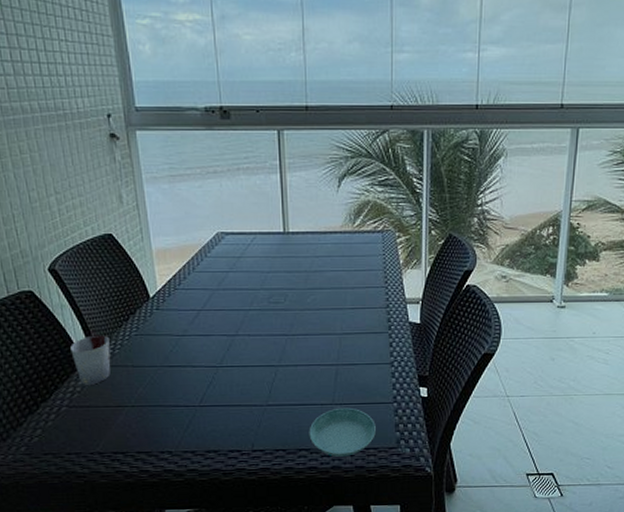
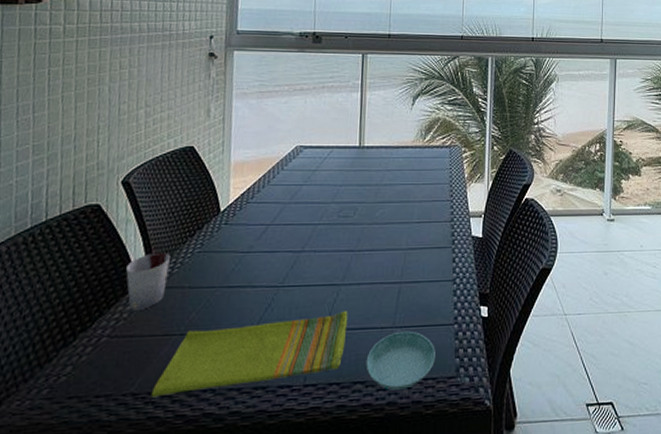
dish towel: none [115,389,288,456] -> present [151,311,348,398]

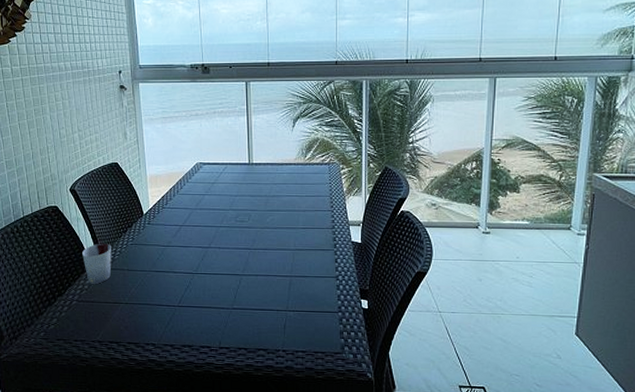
dish towel: present [151,311,348,398] -> none [111,295,250,345]
saucer: present [366,331,435,390] -> none [266,314,323,358]

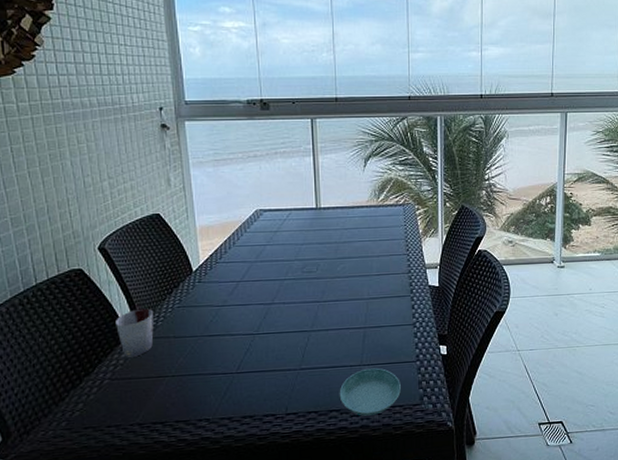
saucer: none [266,314,323,358] -> present [339,367,401,416]

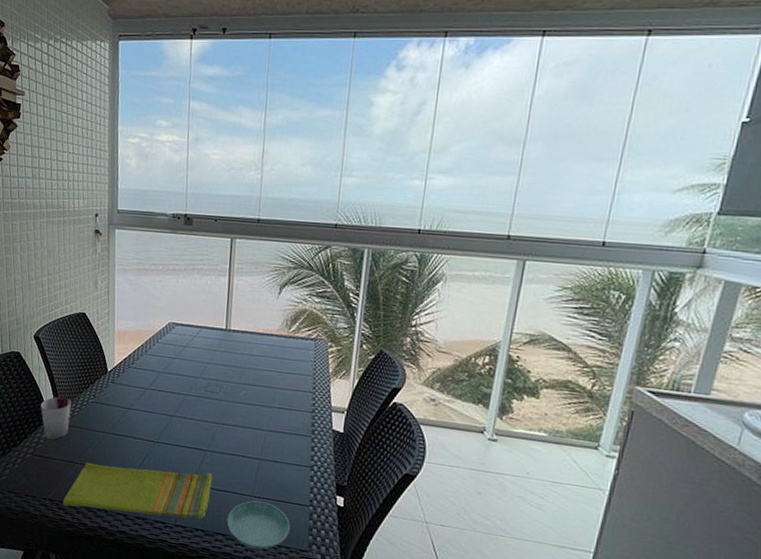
dish towel: none [154,353,320,427] -> present [62,462,213,520]

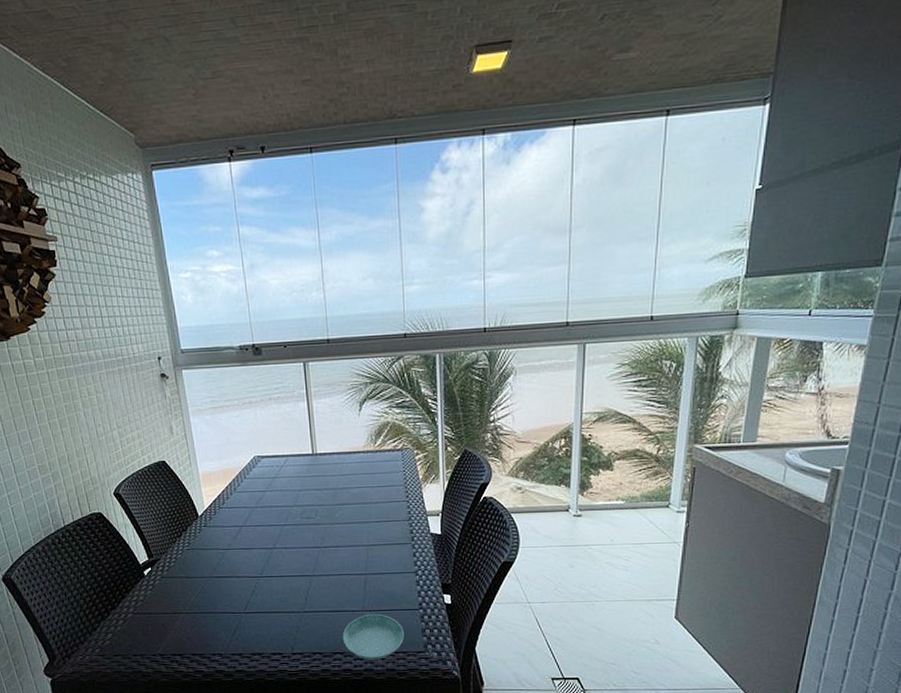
cup: present [41,396,71,439] -> none [134,550,168,594]
dish towel: present [62,462,213,520] -> none [174,597,323,658]

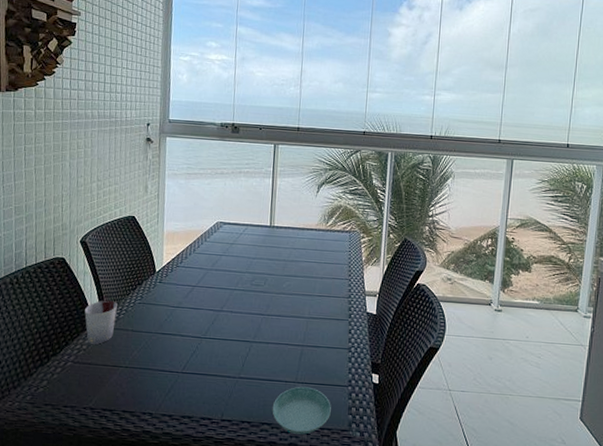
cup: none [134,550,168,594] -> present [84,300,117,344]

